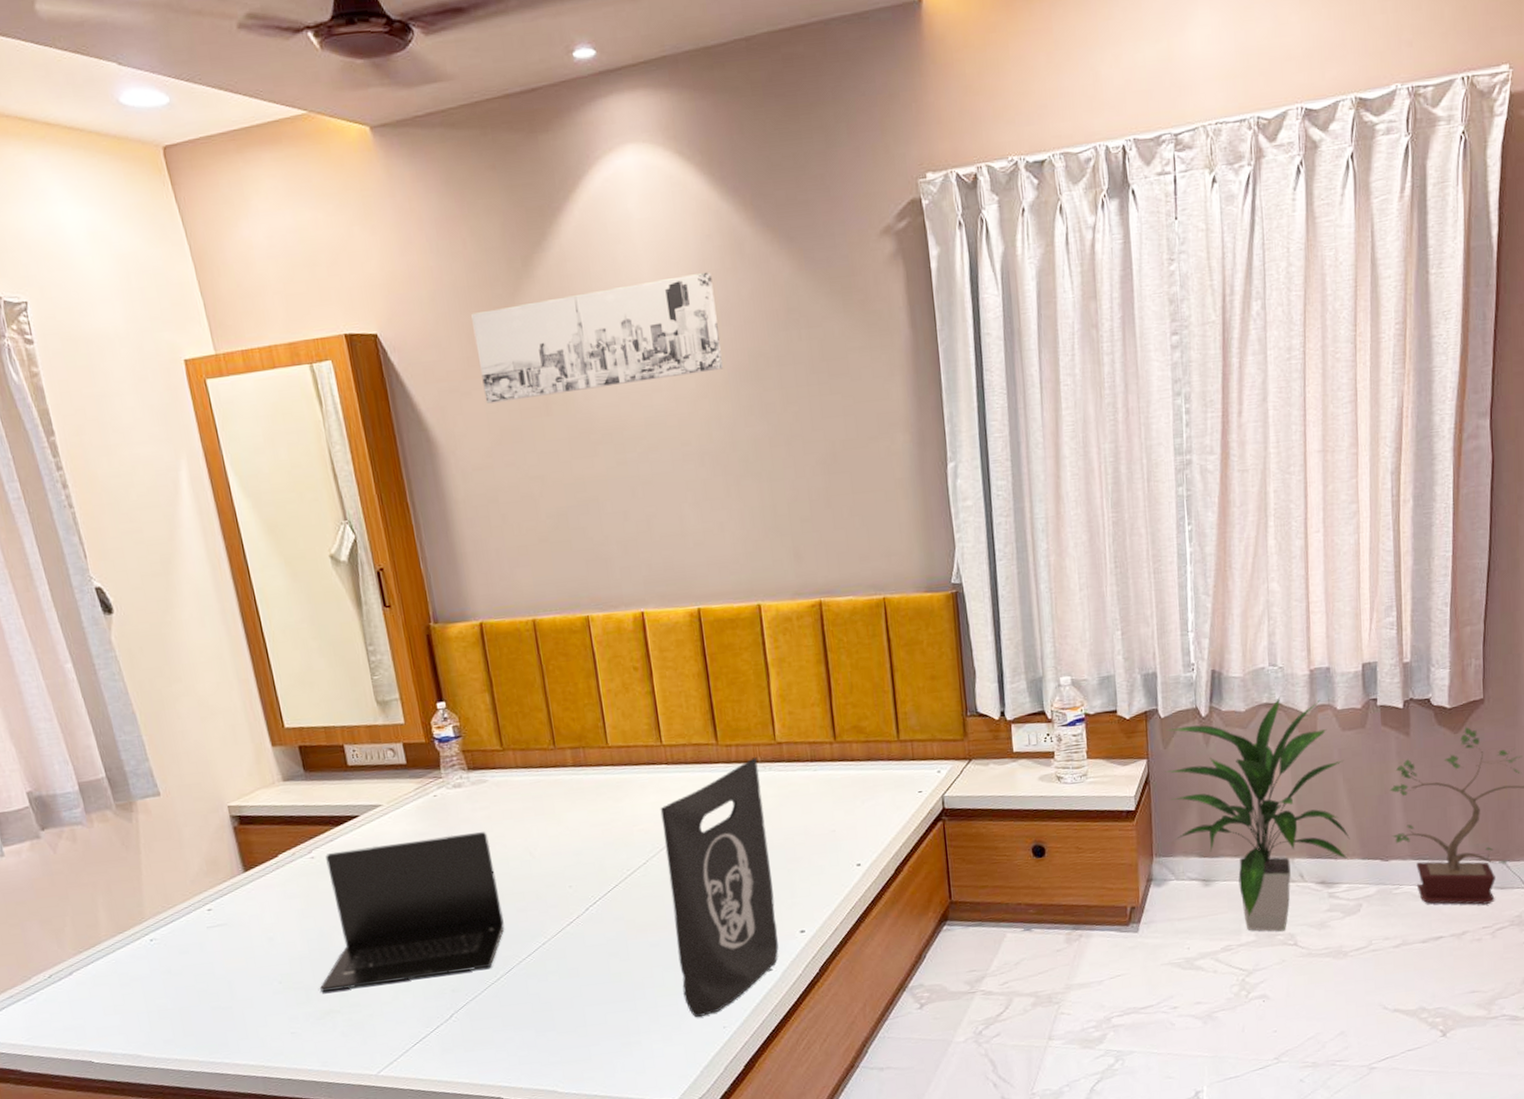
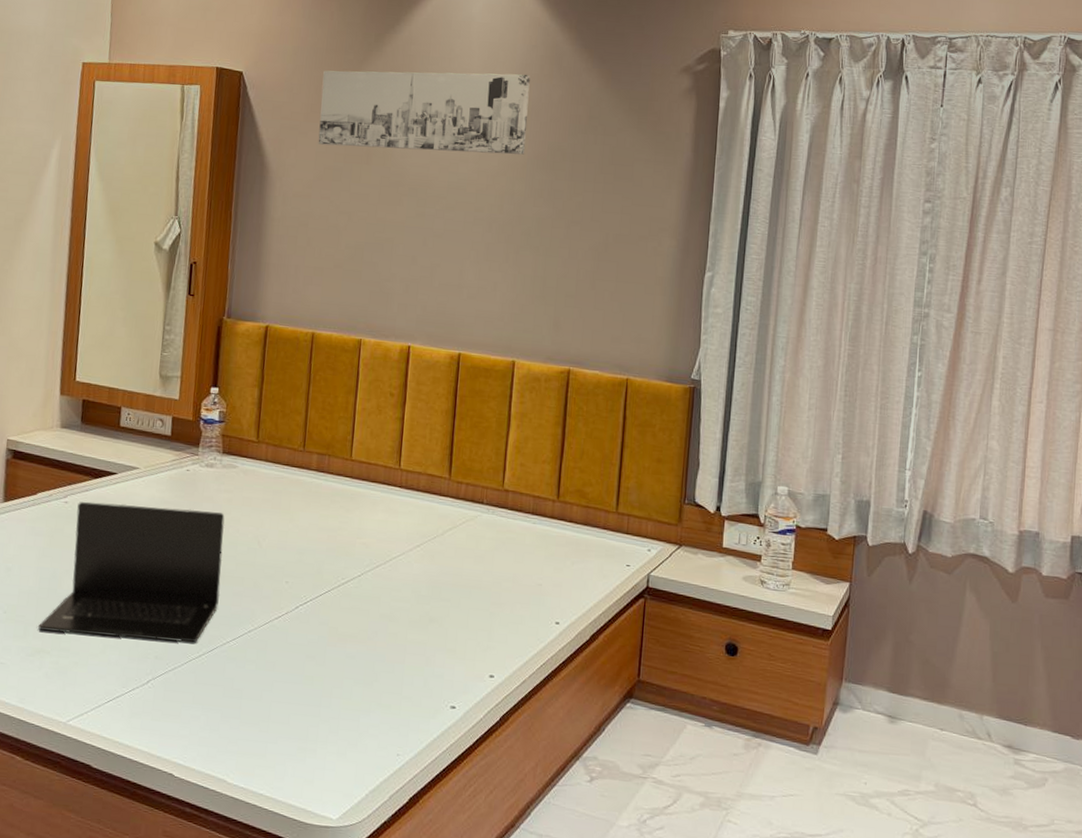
tote bag: present [660,757,779,1018] -> none [366,499,483,739]
indoor plant: present [1165,696,1350,932] -> none [865,549,1043,788]

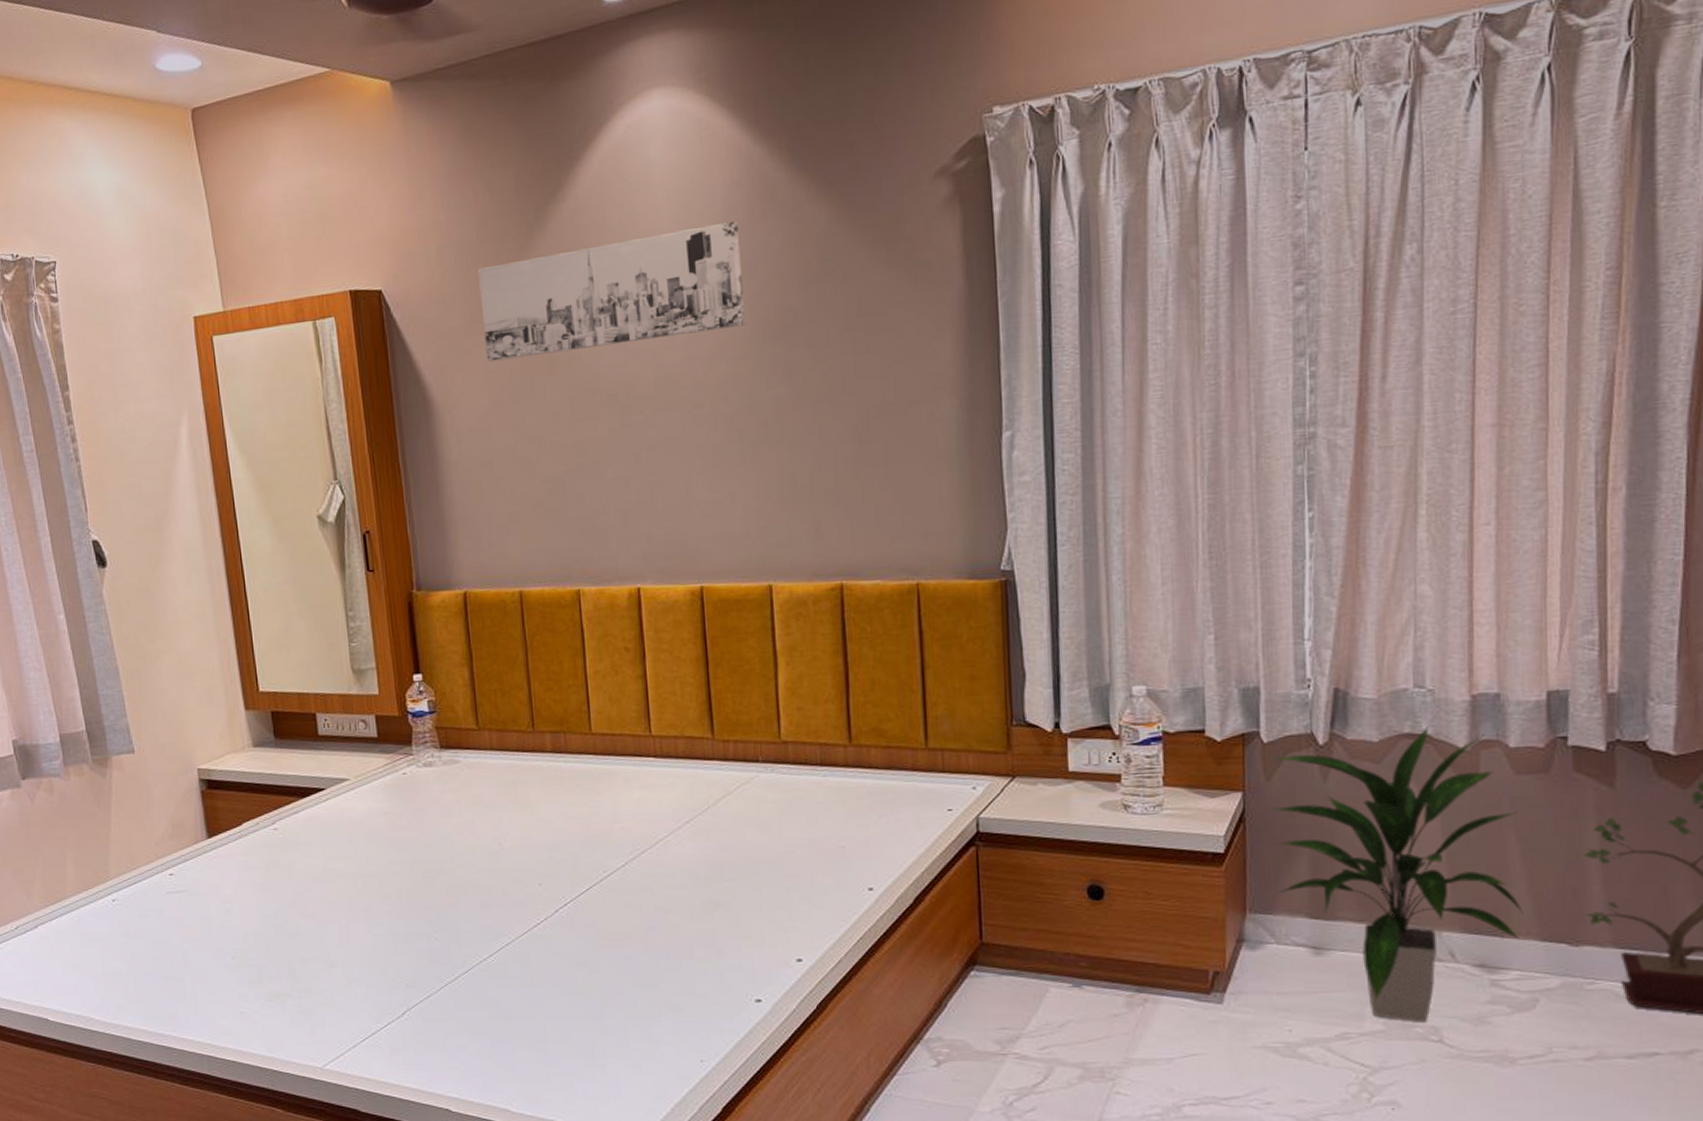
laptop: present [38,501,225,643] -> none [272,816,467,973]
indoor plant: none [865,549,1043,788] -> present [1266,725,1523,1022]

